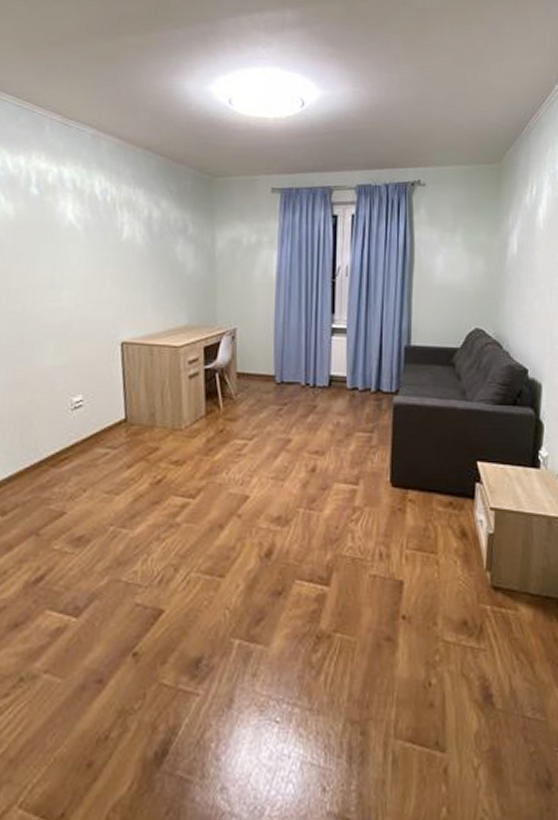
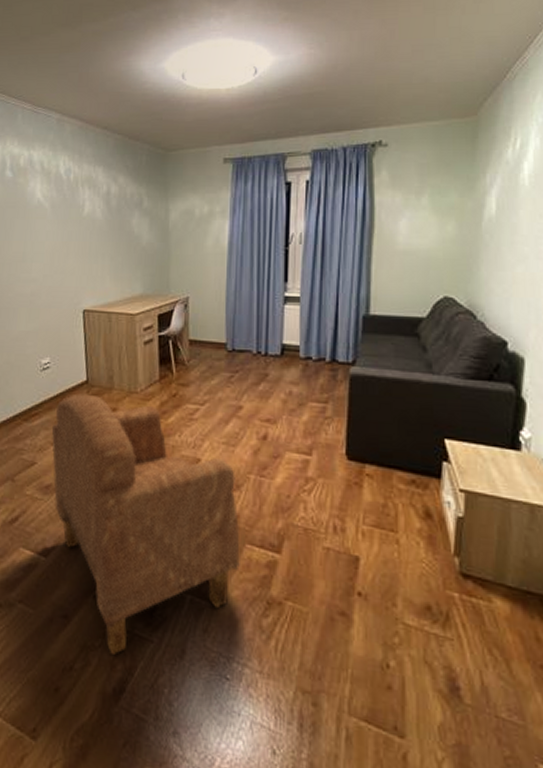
armchair: none [84,433,290,717] -> present [51,393,240,656]

